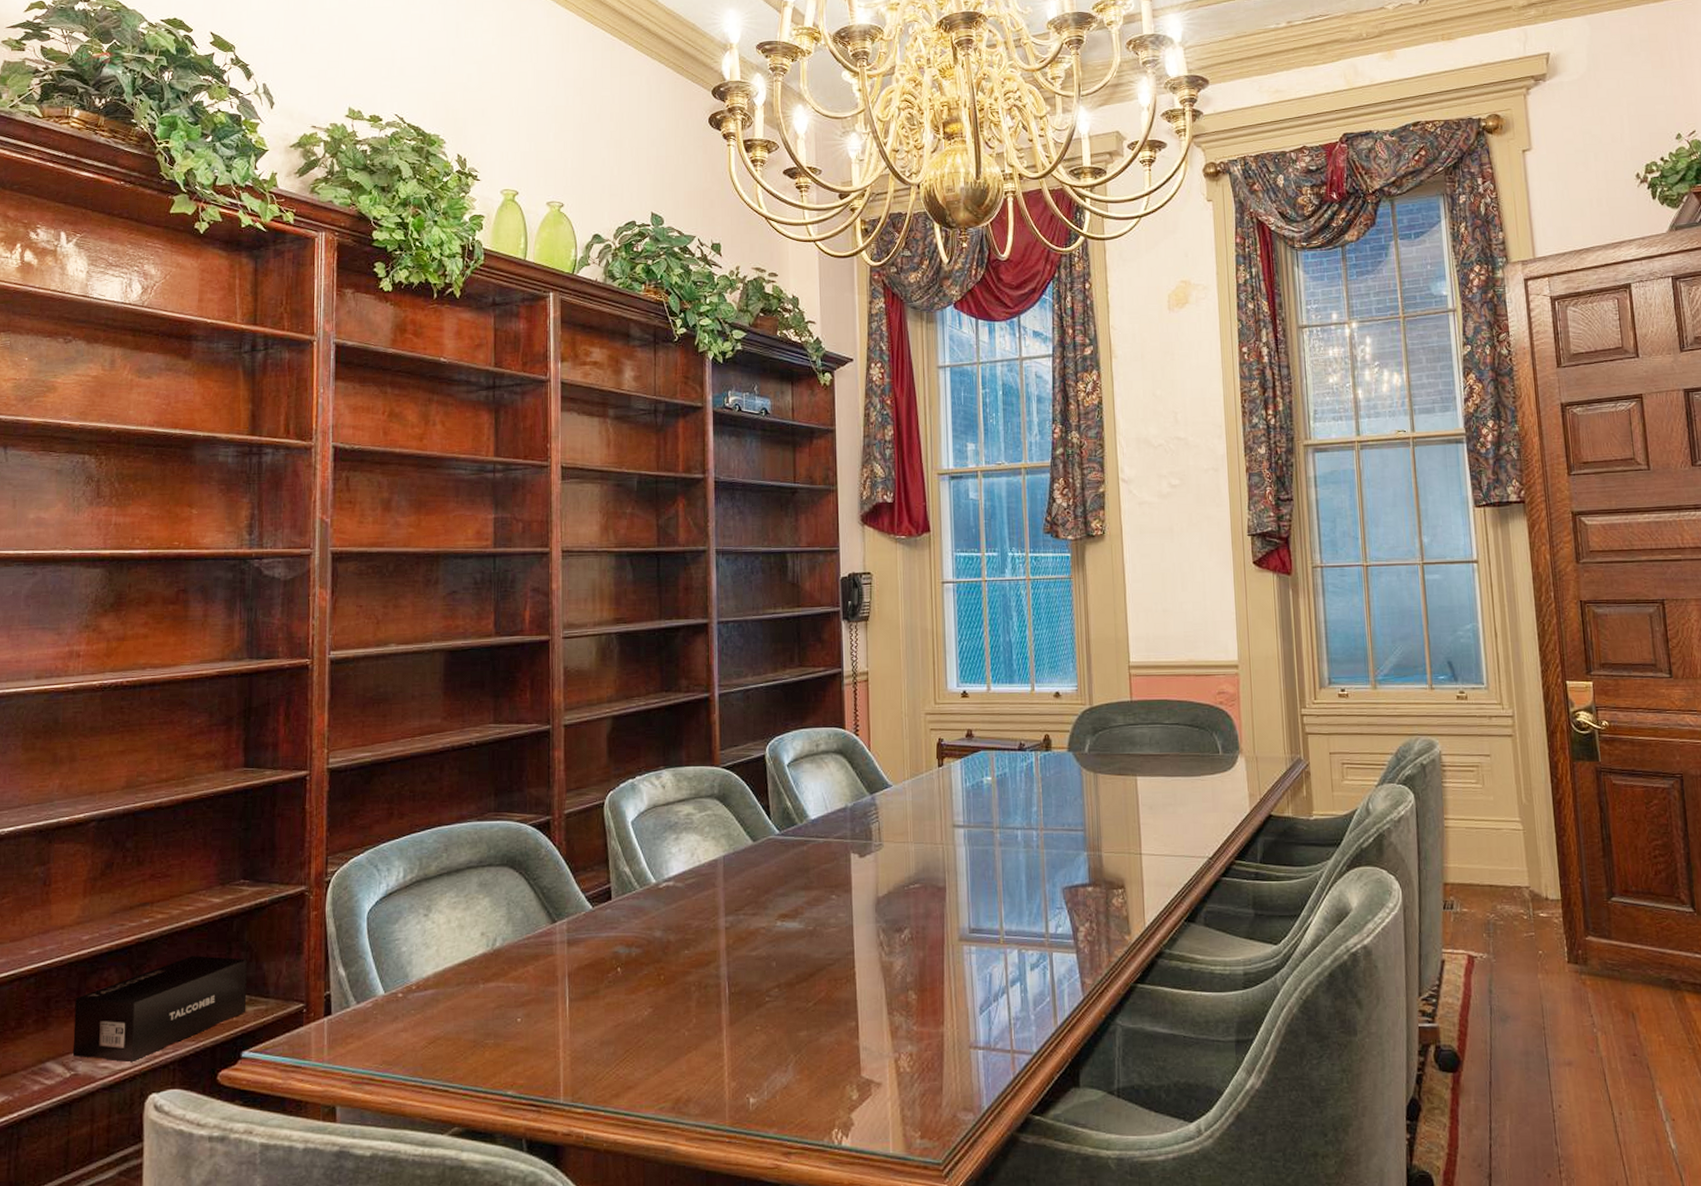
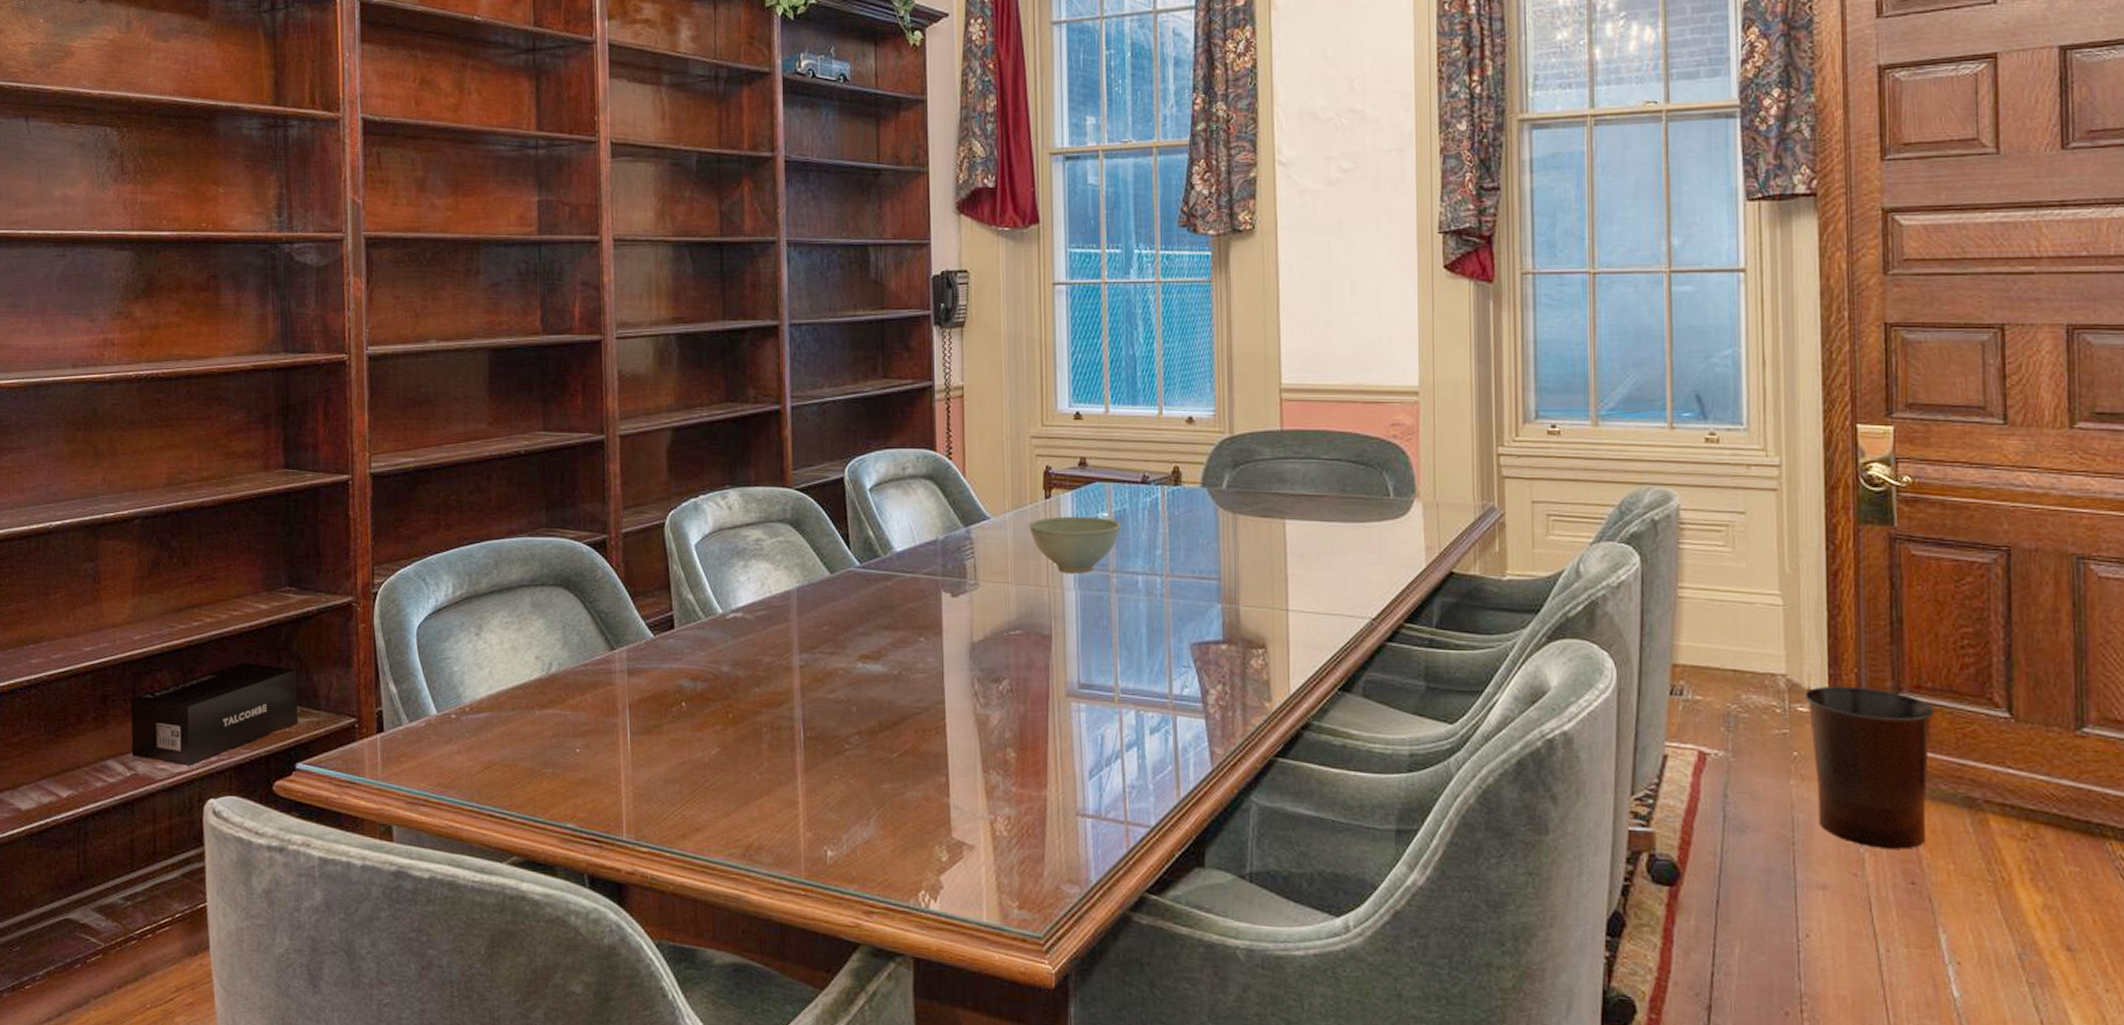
bowl: none [924,780,1002,831] -> present [1027,516,1121,574]
waste bin: none [1543,893,1641,1027] -> present [1804,685,1935,849]

